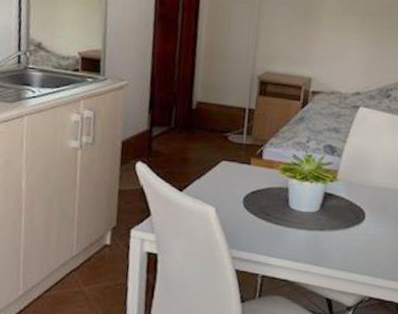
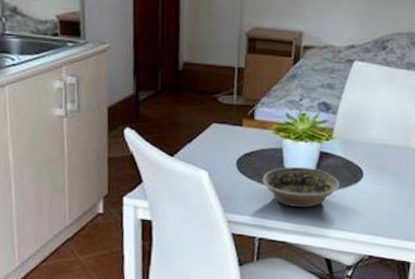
bowl: none [267,206,343,247] -> present [262,166,340,207]

